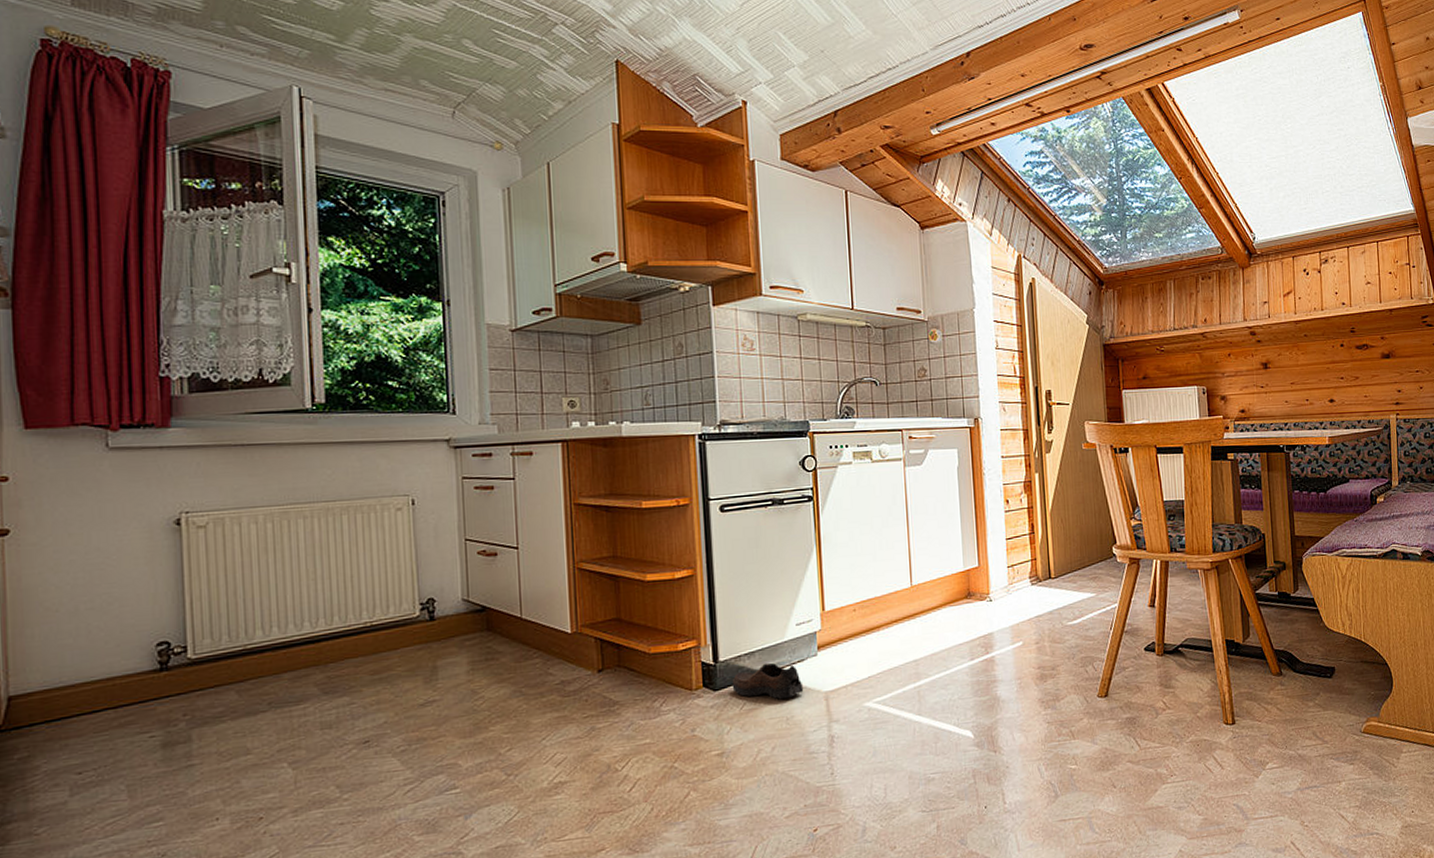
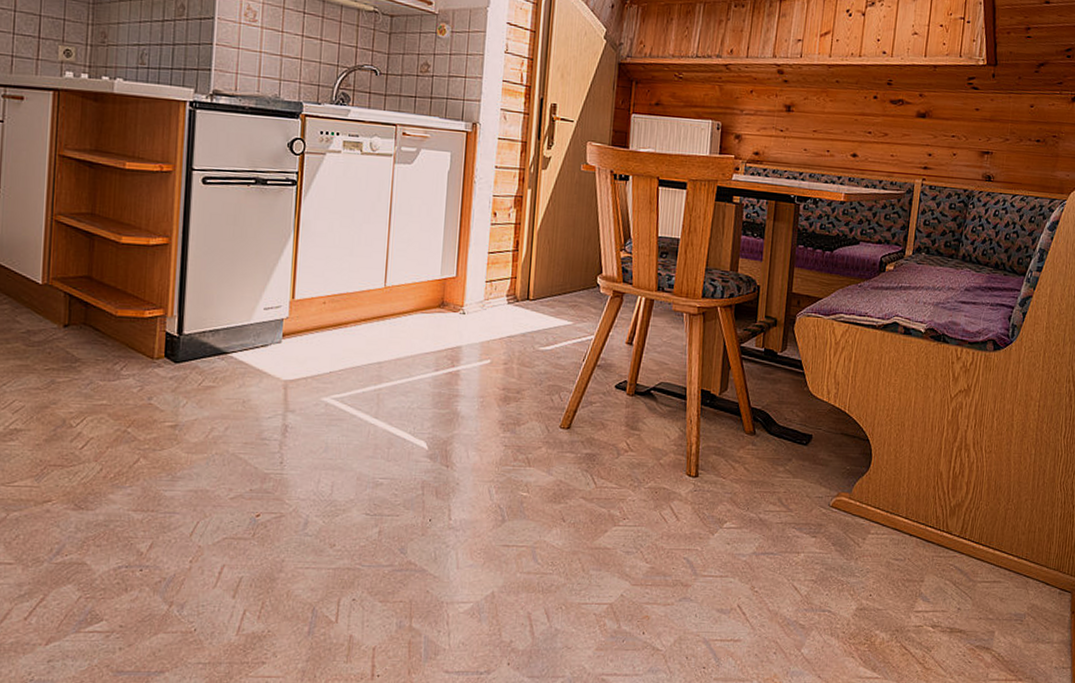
shoe: present [732,662,804,700] -> none [193,342,264,382]

